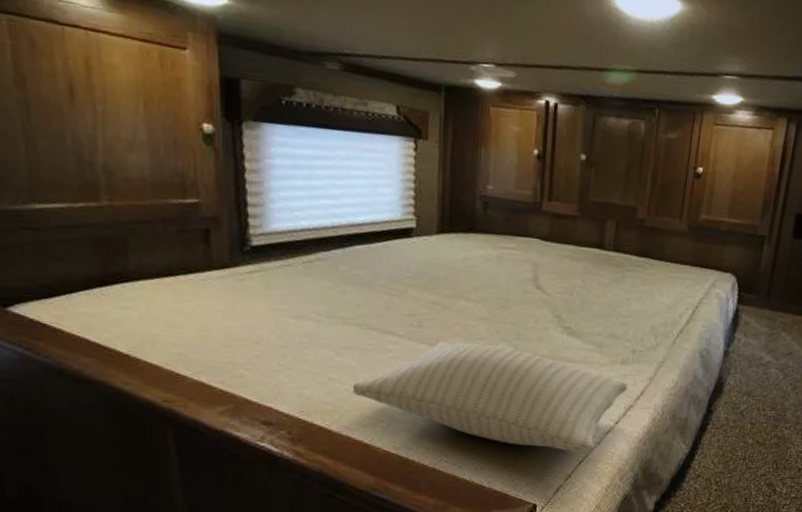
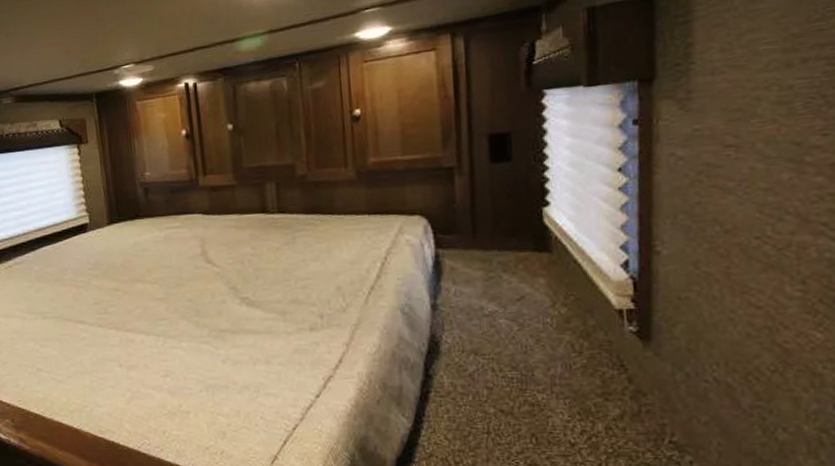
pillow: present [352,342,628,454] -> none [57,323,323,433]

